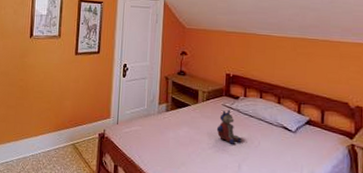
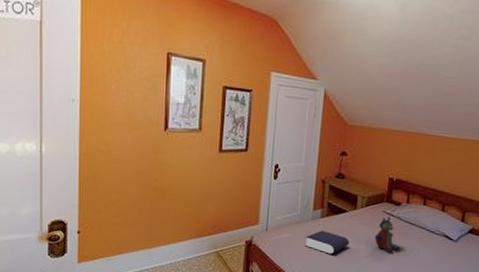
book: none [152,123,193,146] -> present [304,230,350,255]

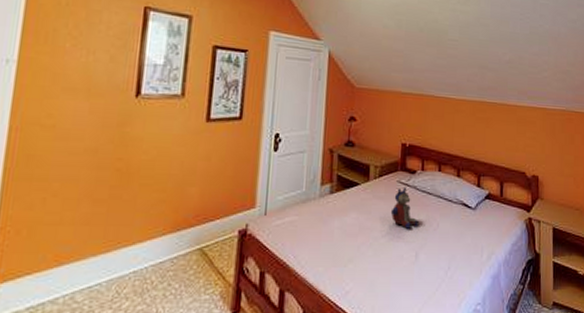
book: present [304,230,350,255] -> none [311,209,364,237]

